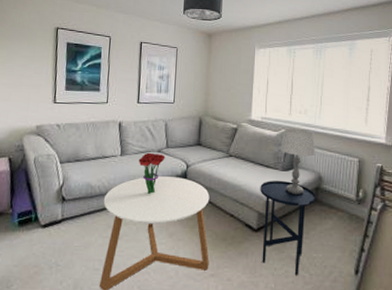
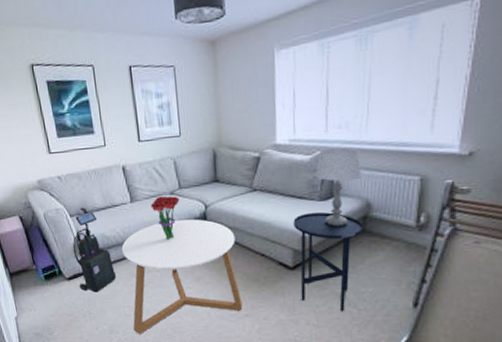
vacuum cleaner: none [52,155,93,243] -> present [73,207,116,293]

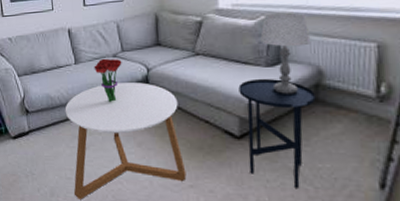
vacuum cleaner: present [73,207,116,293] -> none [19,68,59,153]

